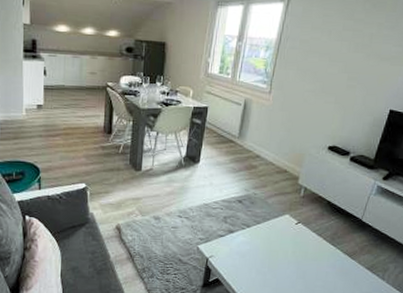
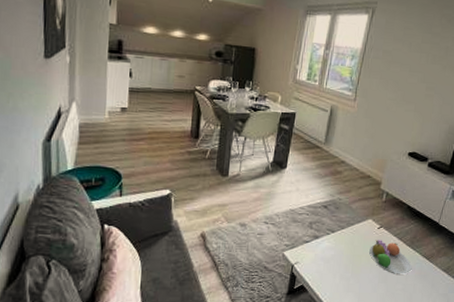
fruit bowl: none [287,235,332,271] -> present [369,240,411,274]

